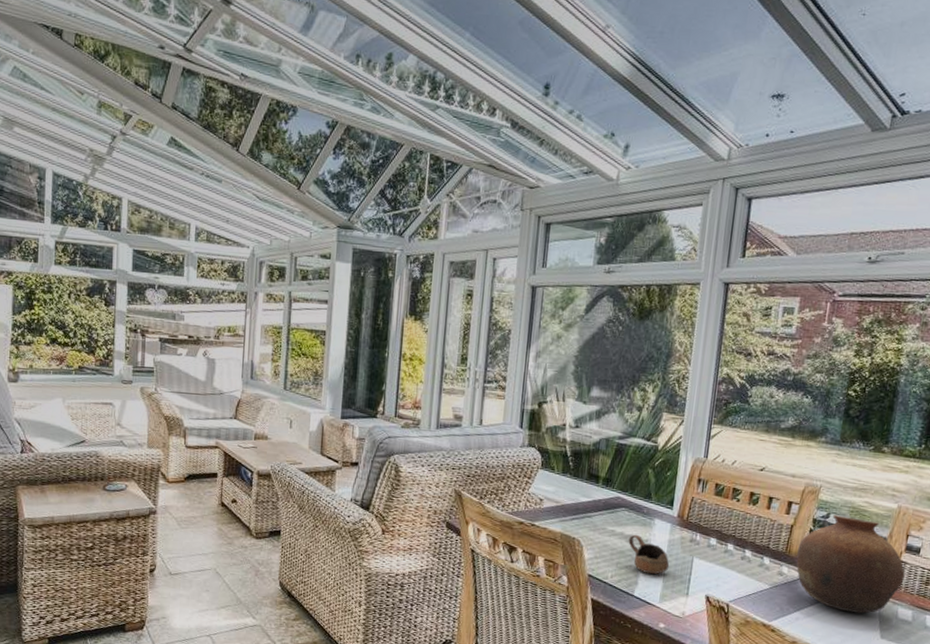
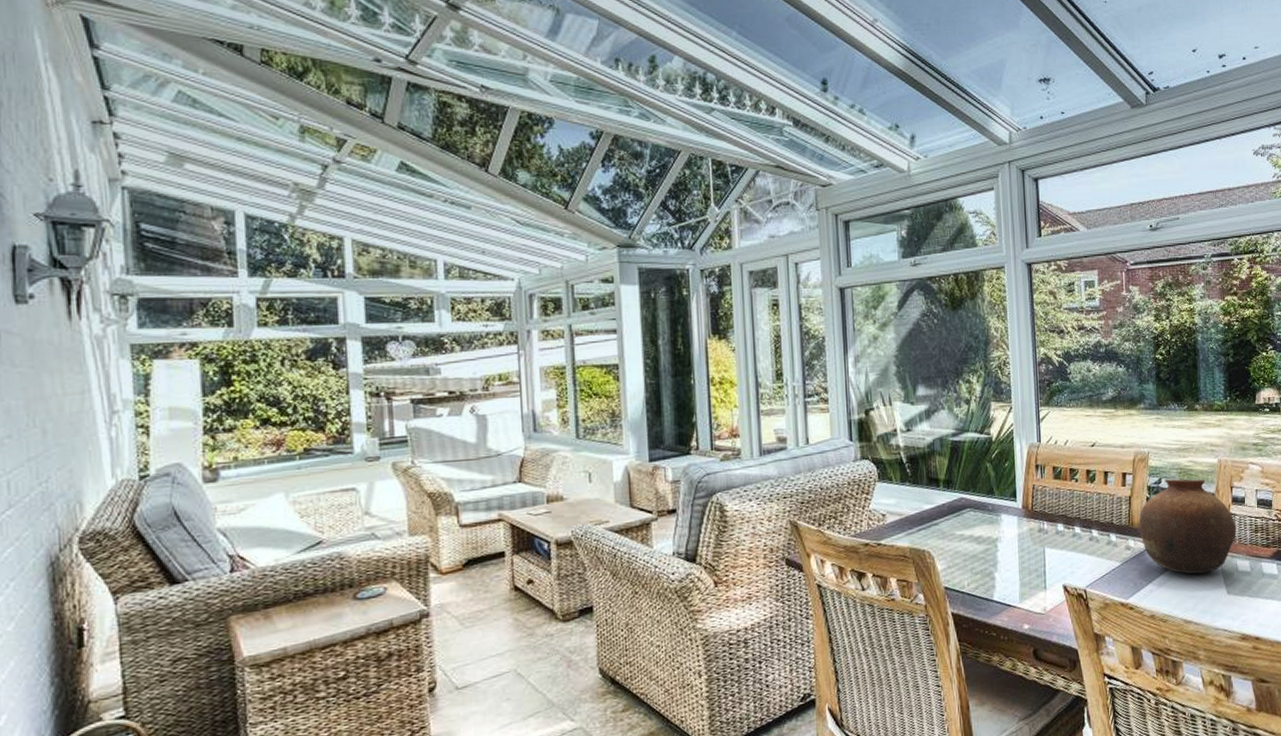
cup: present [628,534,669,575] -> none [979,534,1022,575]

